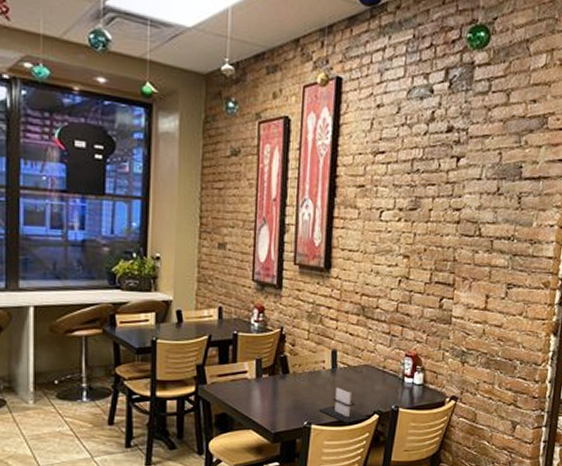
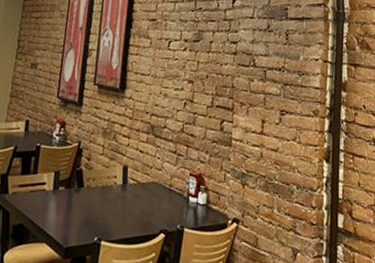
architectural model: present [319,387,369,423] -> none [109,203,156,241]

